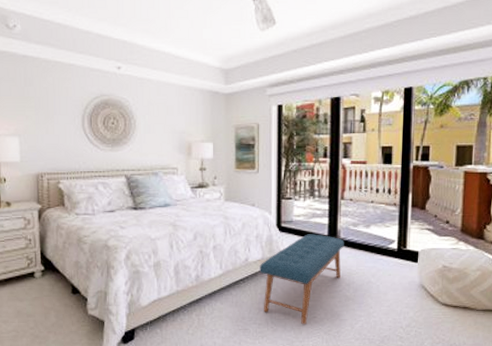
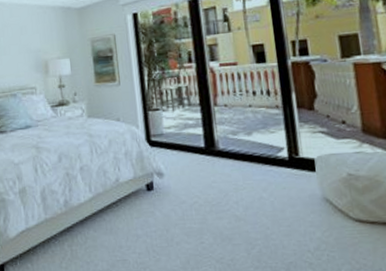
bench: present [260,234,345,325] -> none [132,146,226,252]

